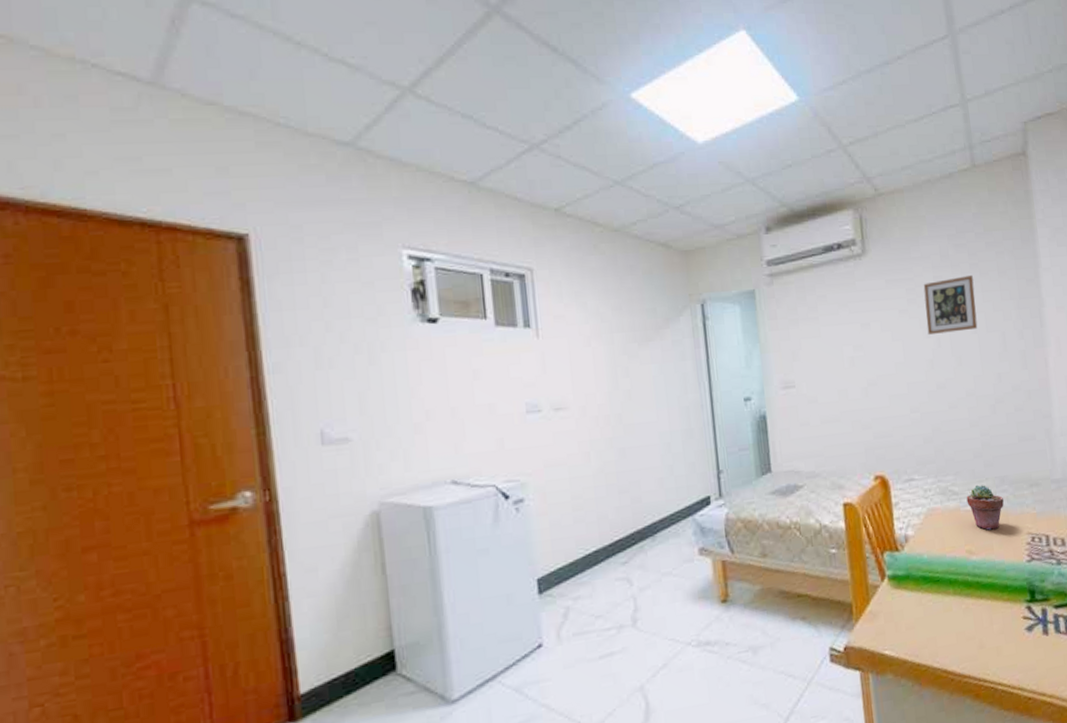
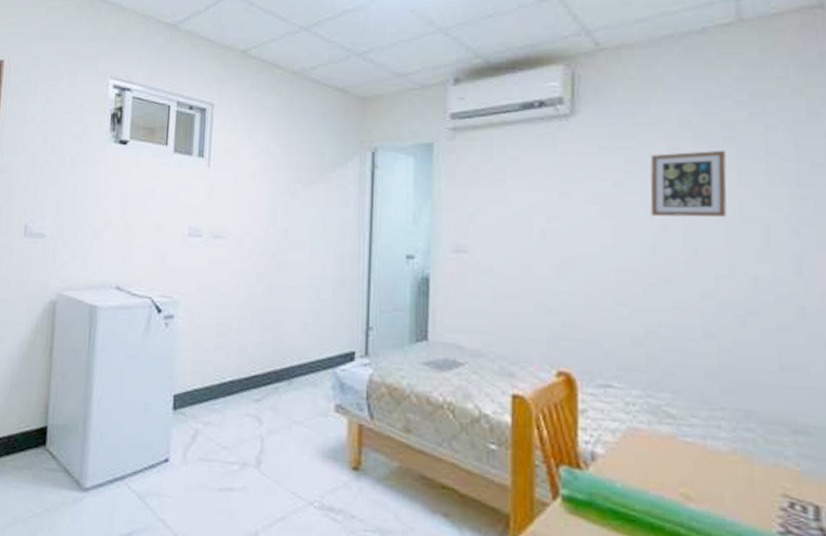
potted succulent: present [966,484,1004,530] -> none [688,412,747,477]

